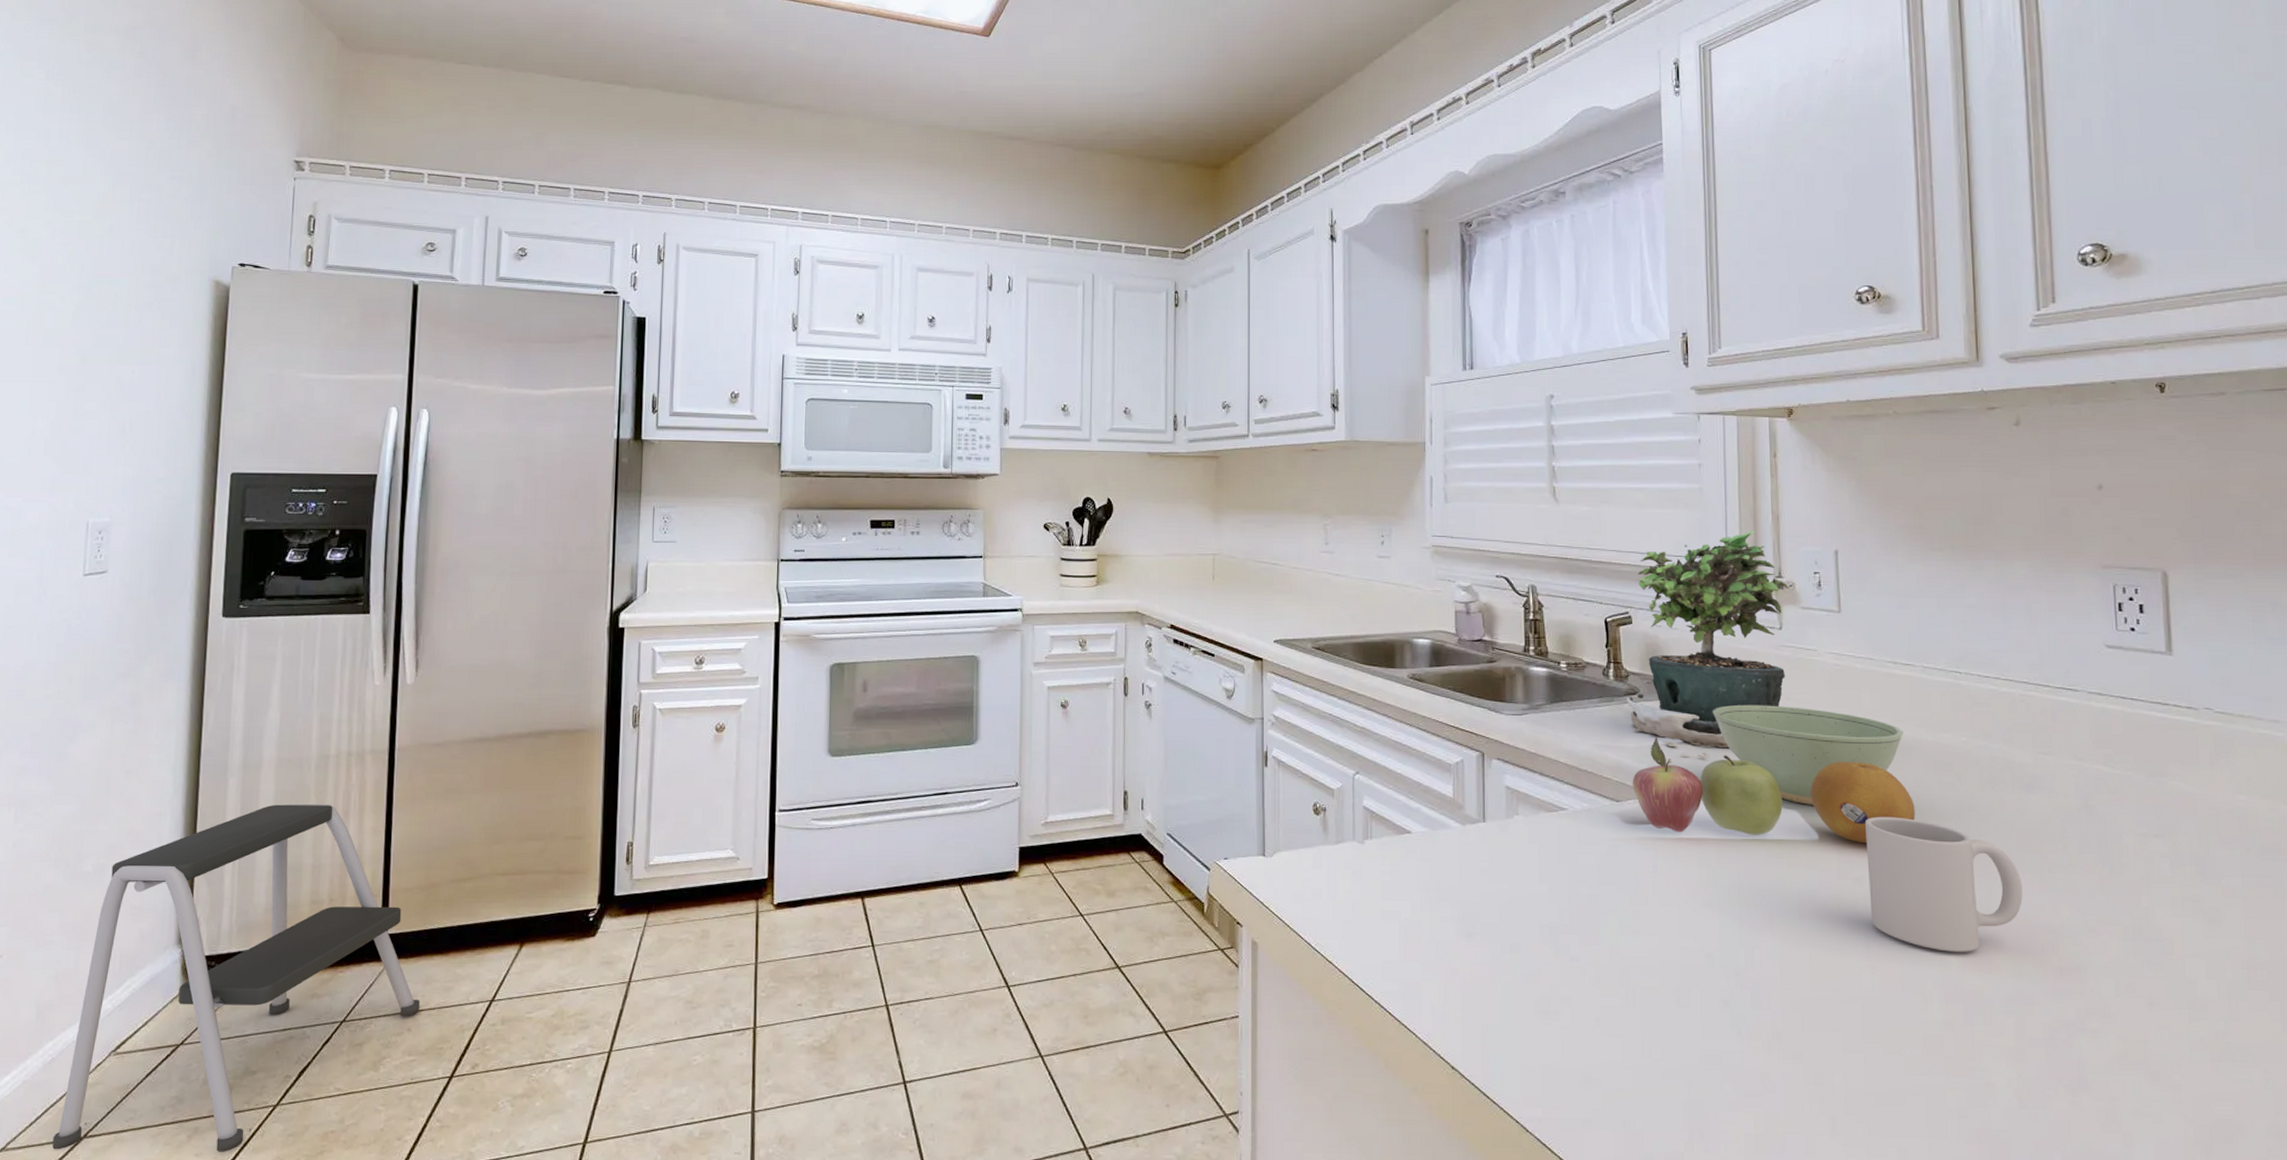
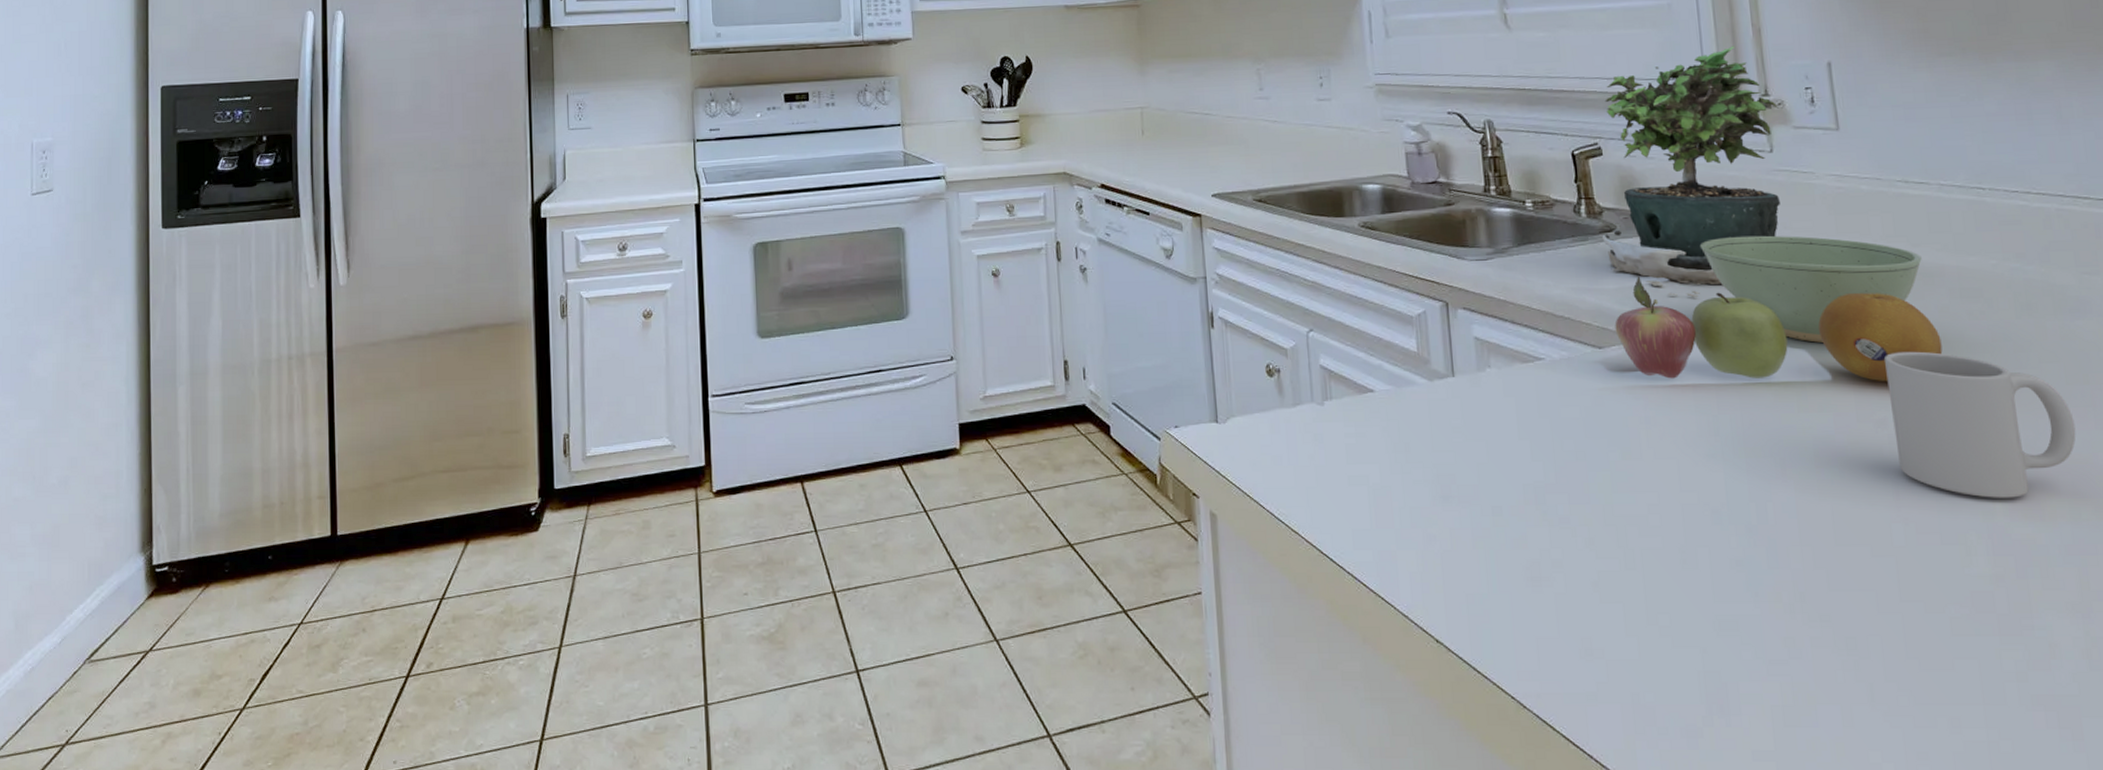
step stool: present [52,803,421,1152] -> none [38,408,373,757]

